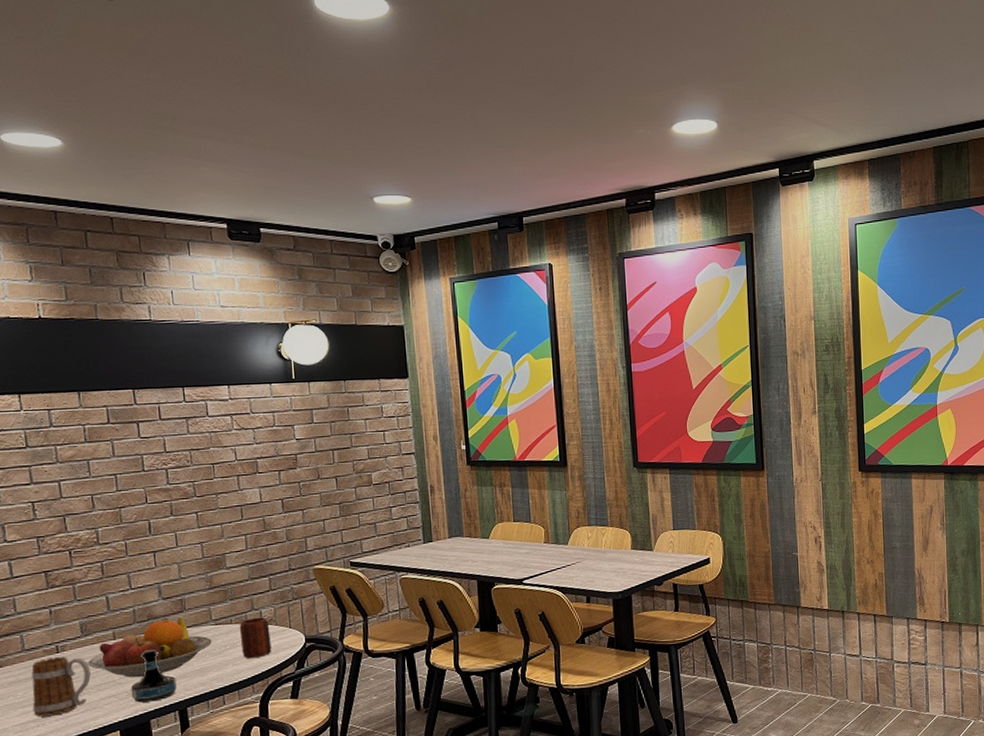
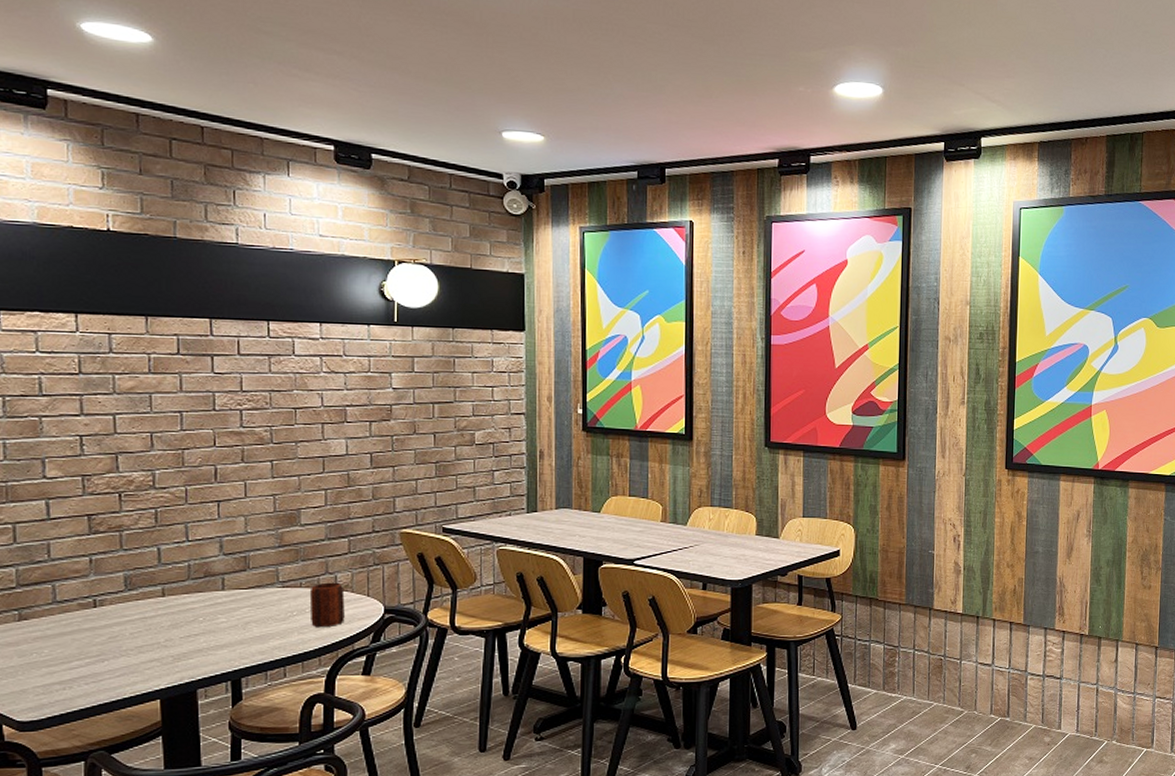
mug: present [31,657,91,717] -> none [59,612,132,679]
fruit bowl: present [88,617,212,678] -> none [130,576,277,641]
tequila bottle: present [130,649,177,703] -> none [177,610,231,669]

